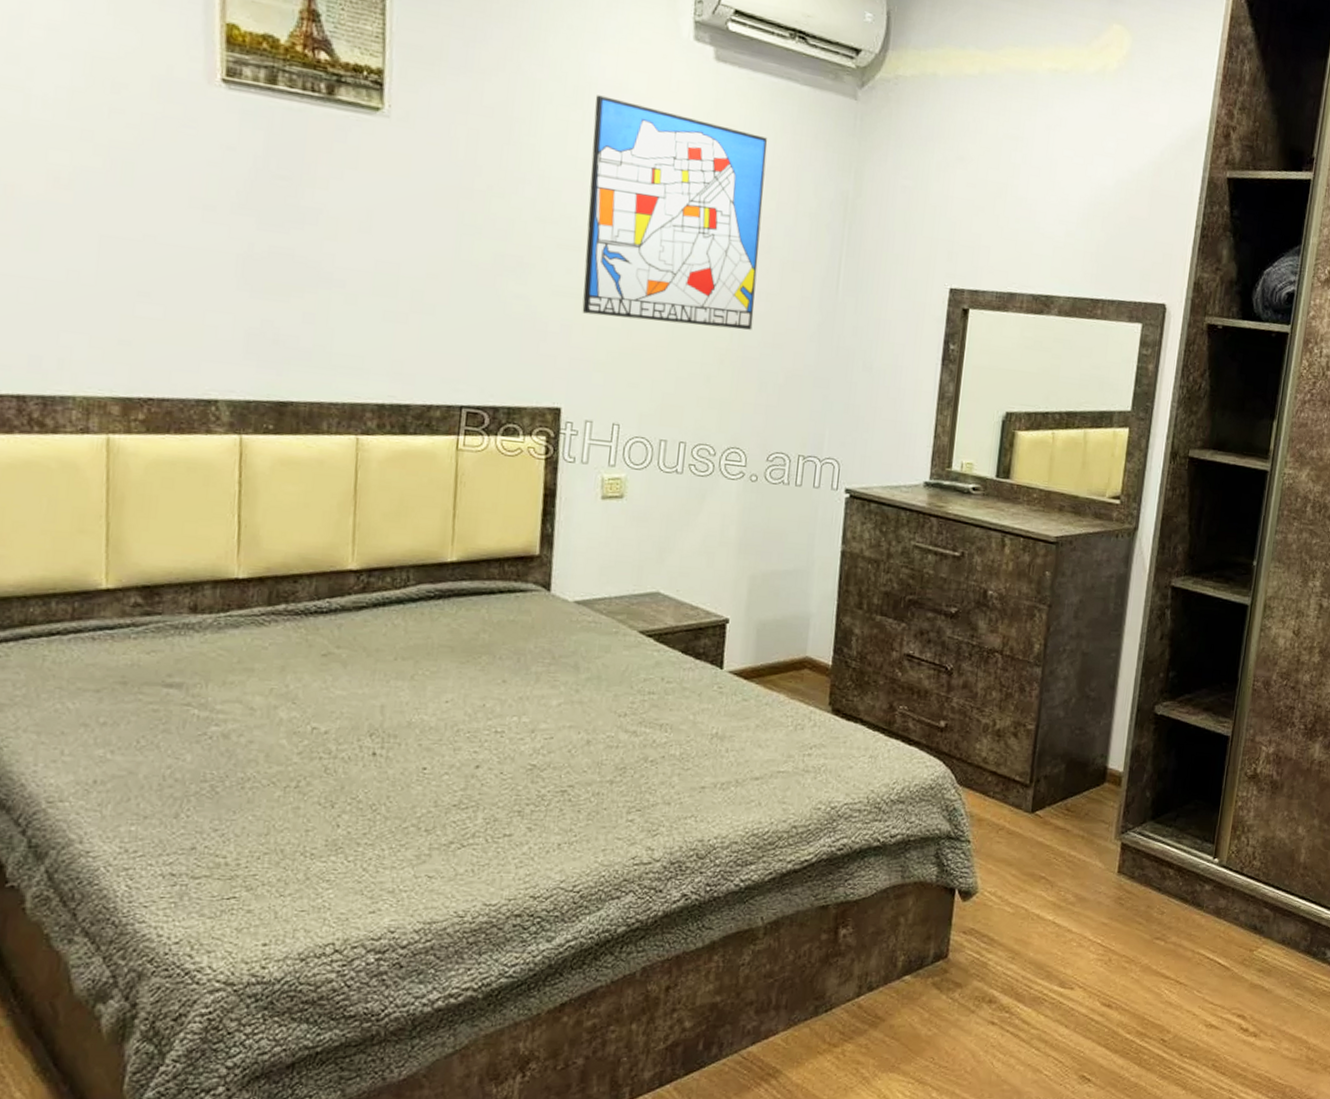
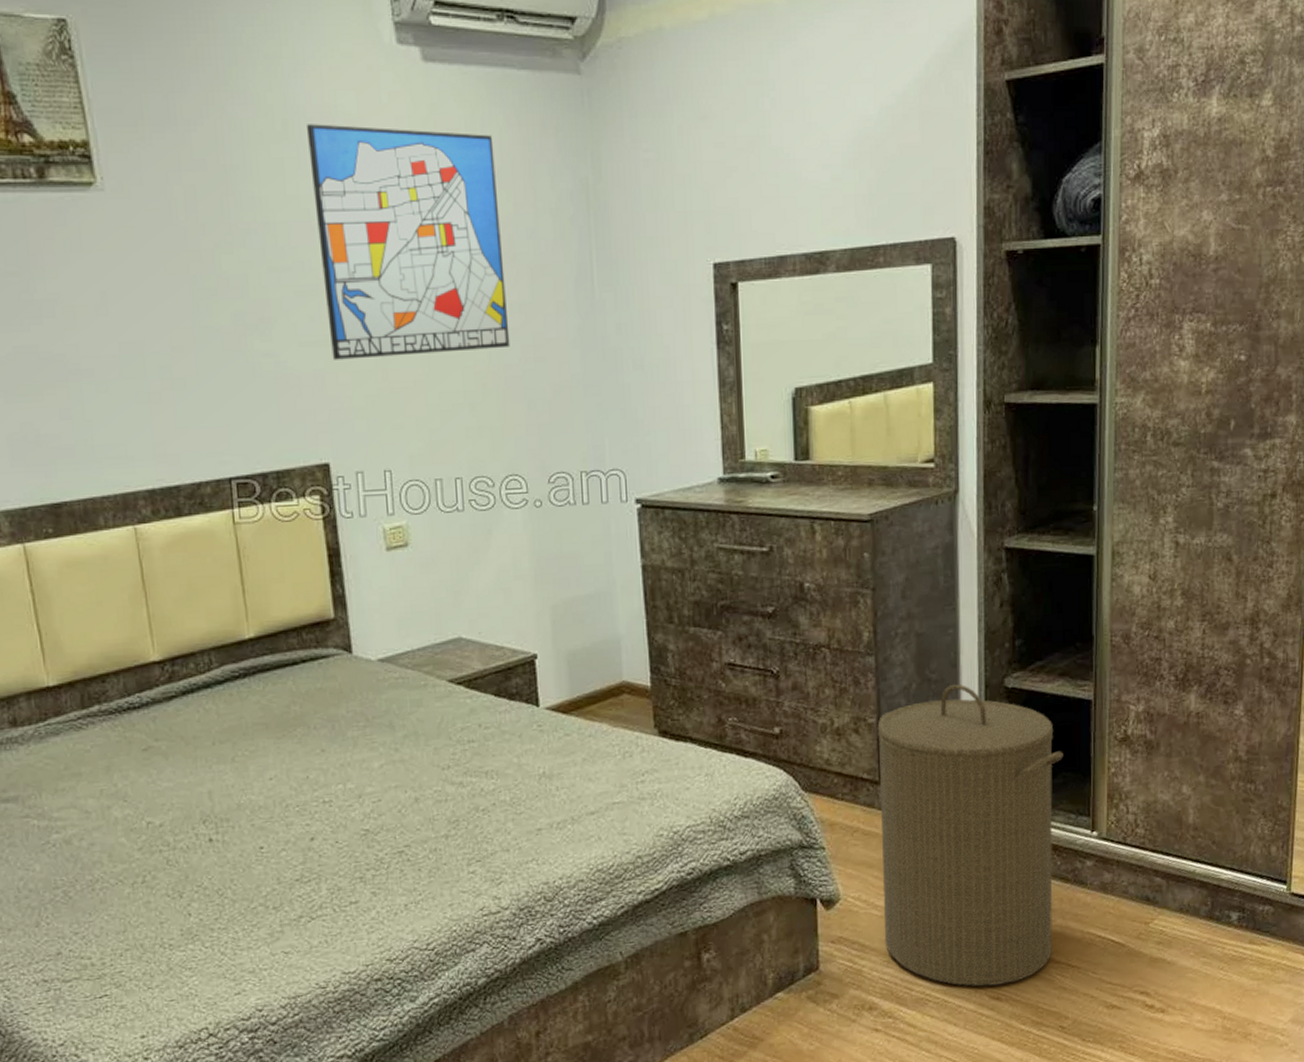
laundry hamper: none [1012,704,1198,993] -> present [877,684,1064,987]

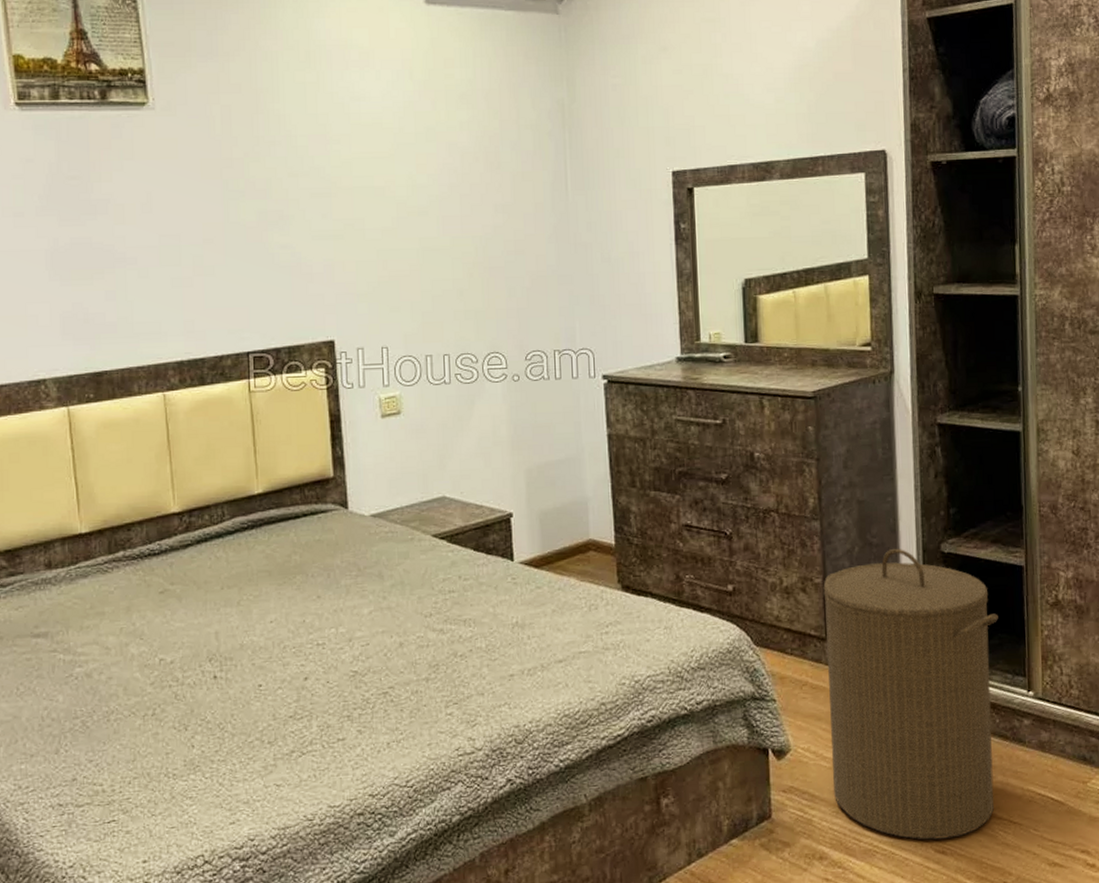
wall art: present [307,124,510,360] -> none [327,55,494,252]

